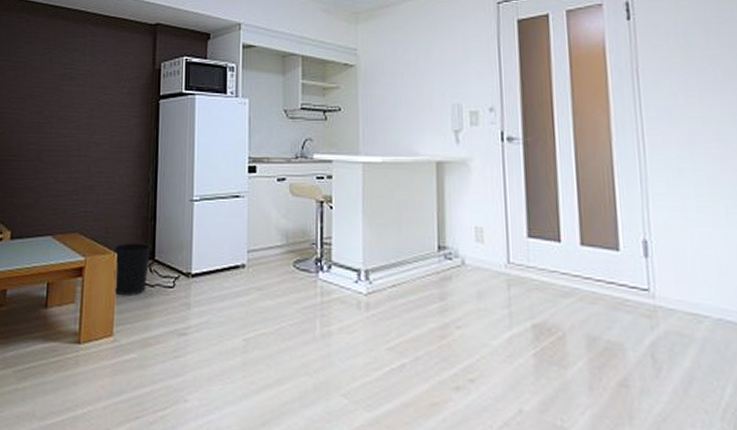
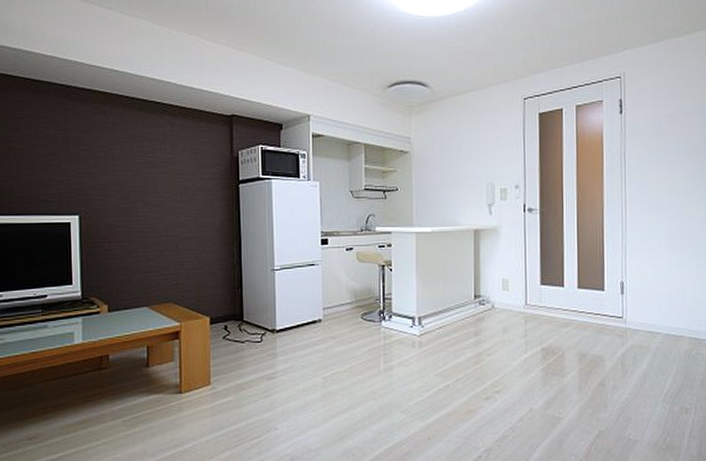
wastebasket: present [113,242,151,297] -> none [205,307,240,352]

